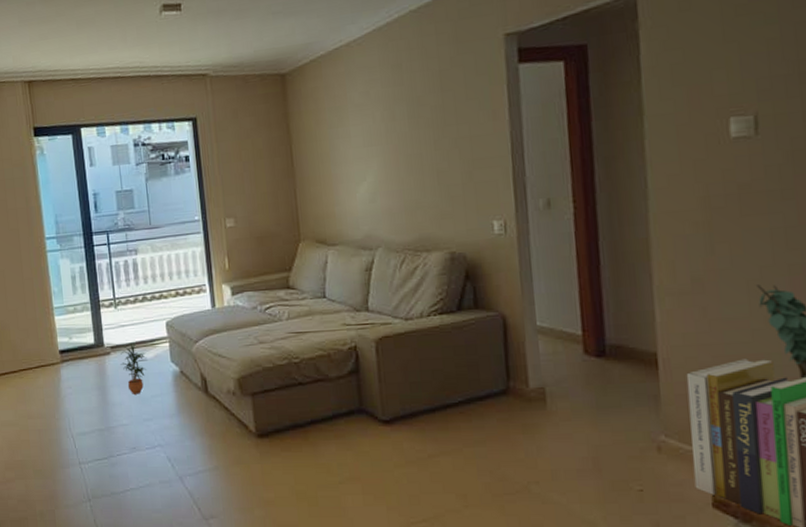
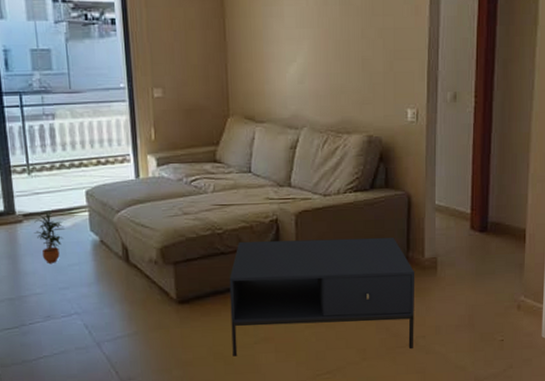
coffee table: none [308,365,525,497] -> present [229,237,415,357]

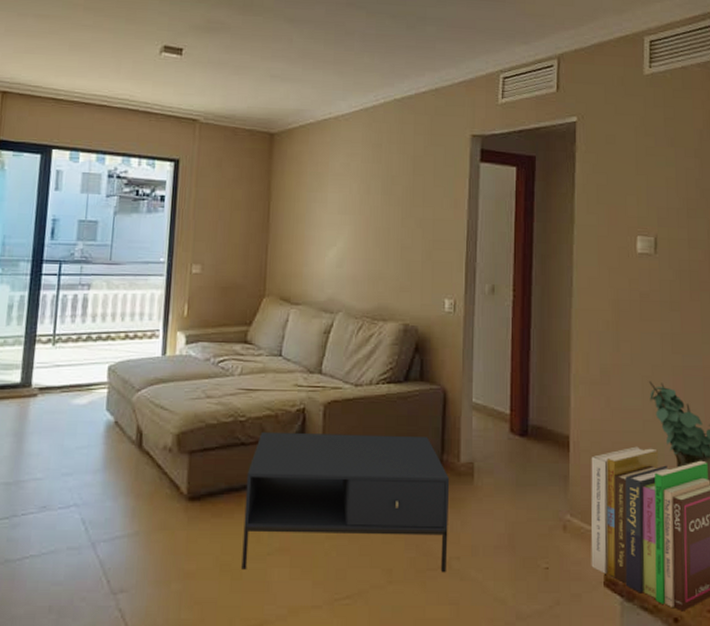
potted plant: present [34,212,64,263] -> none [47,386,80,444]

